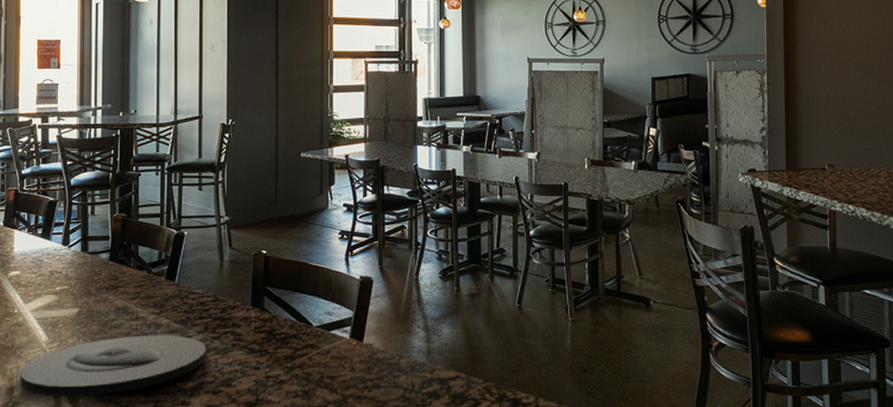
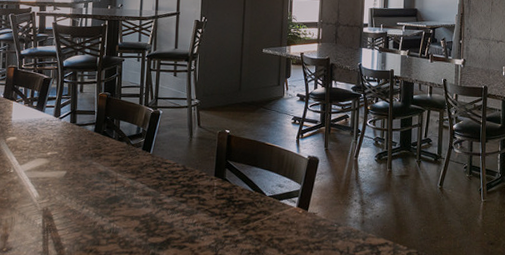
plate: present [20,335,207,396] -> none [13,196,175,246]

